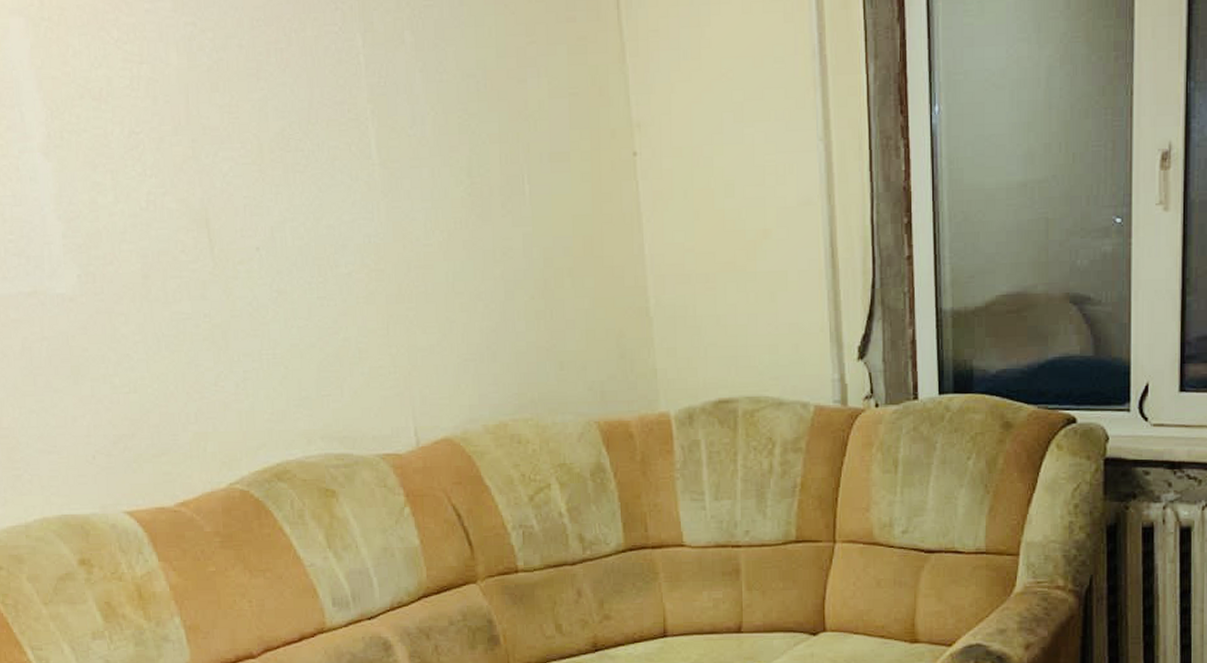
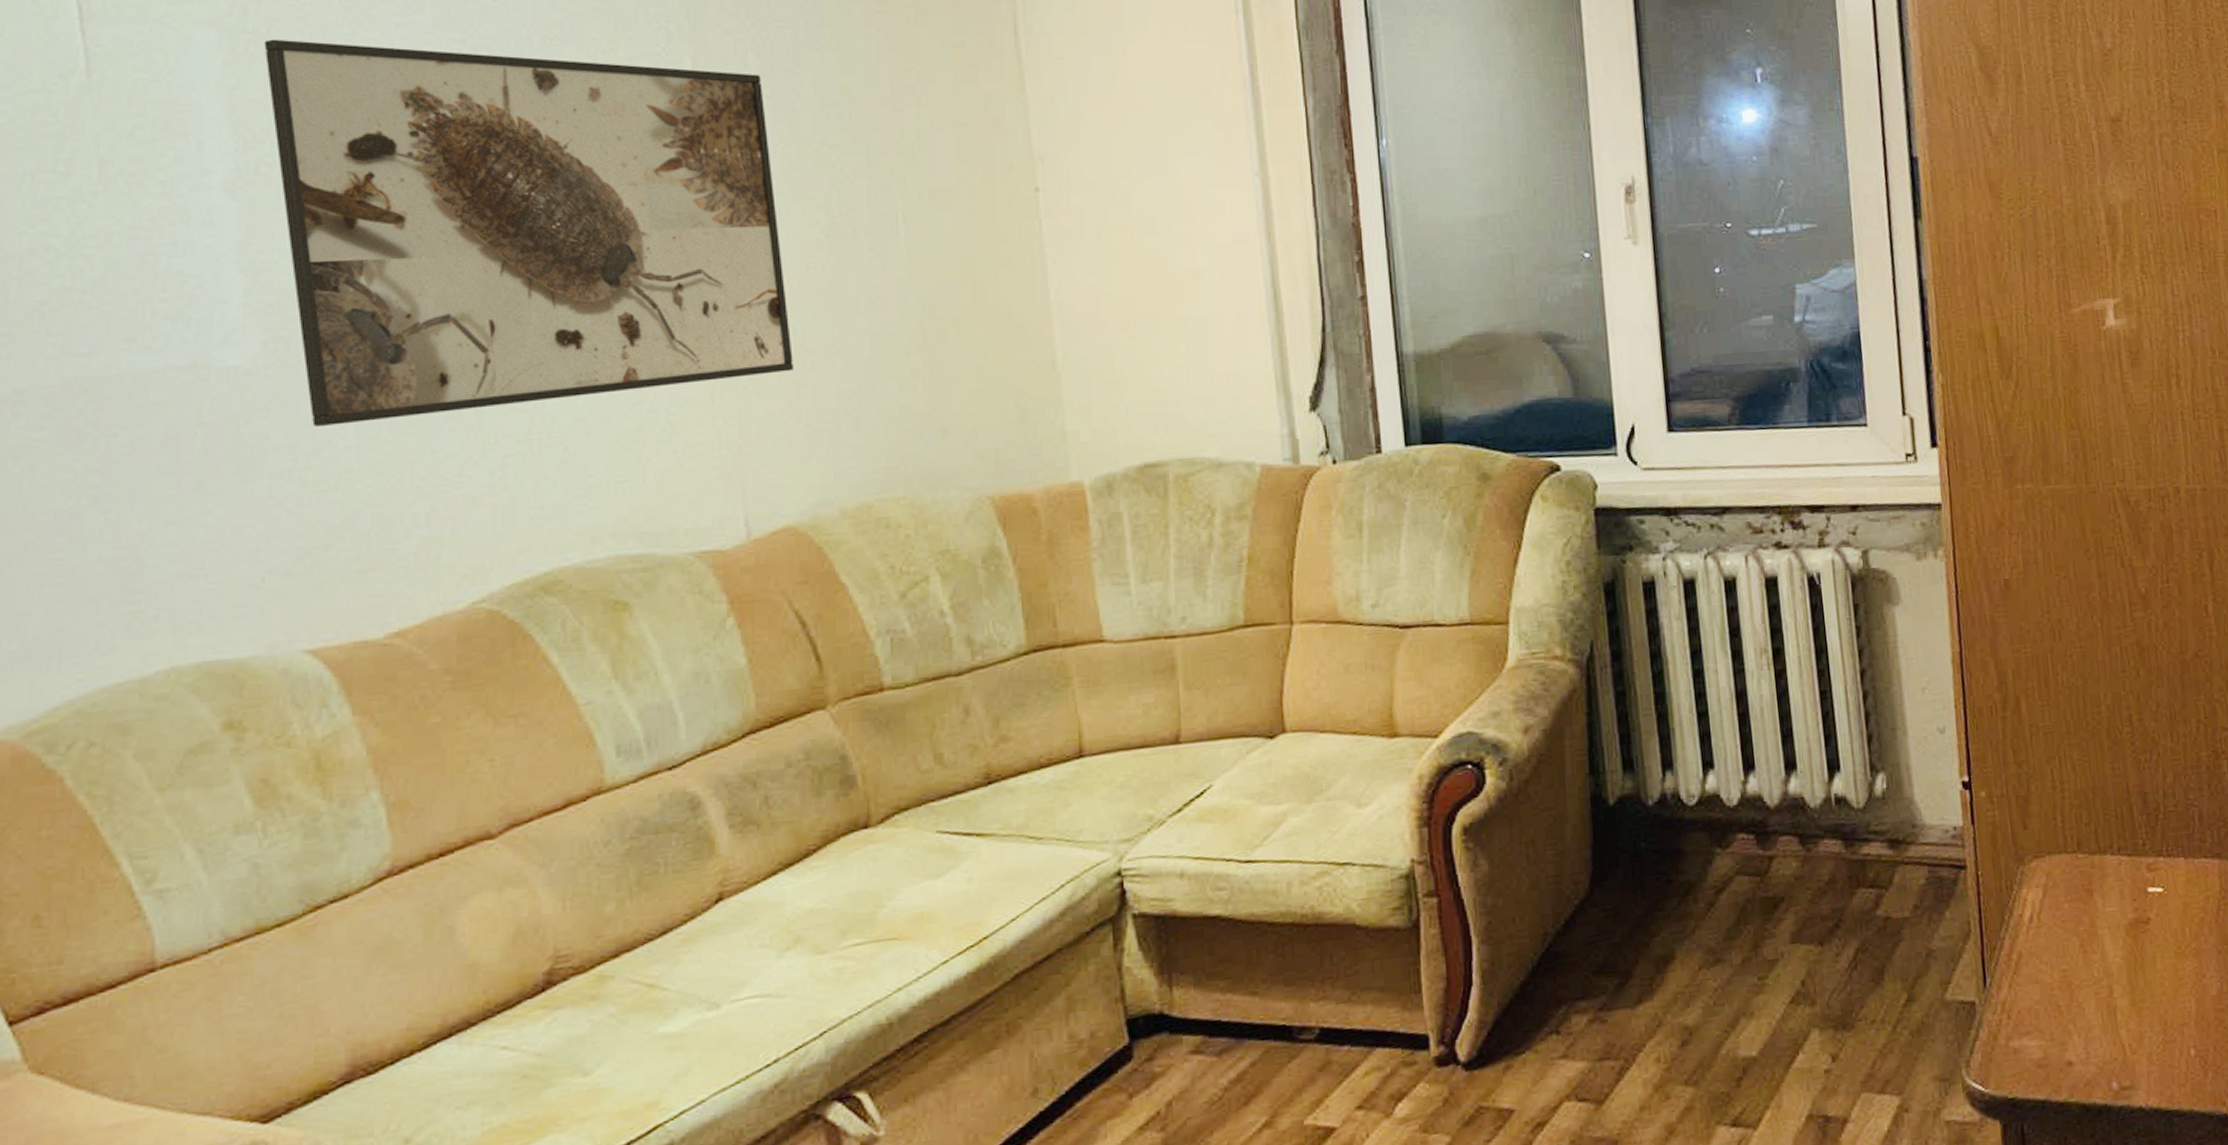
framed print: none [57,25,446,343] -> present [264,39,793,426]

